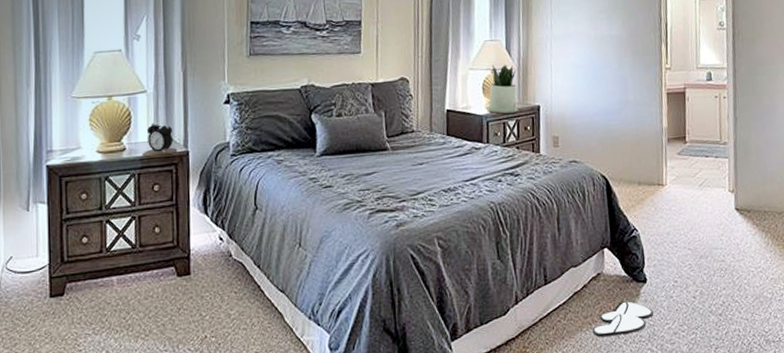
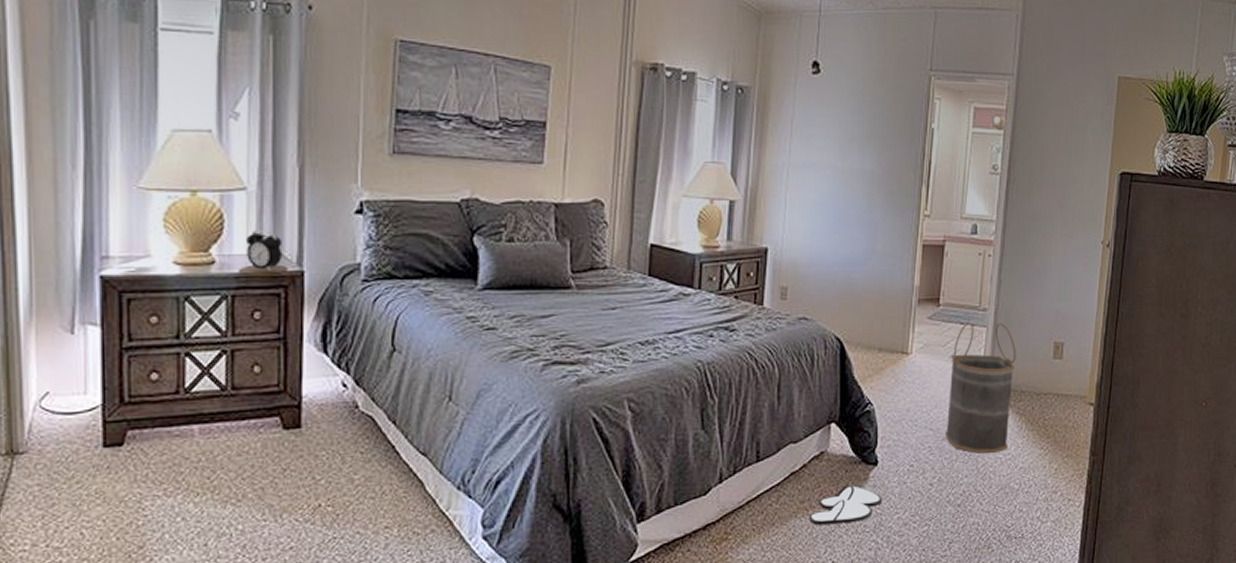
planter: present [485,64,518,115] -> none [700,193,742,256]
basket: none [701,153,759,268] -> present [944,322,1016,454]

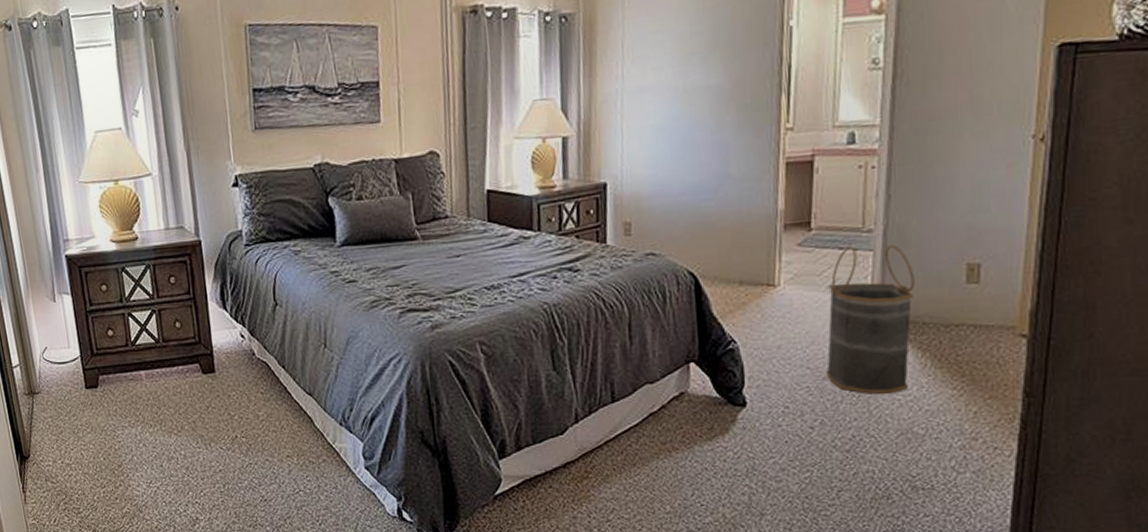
alarm clock: present [237,230,287,276] -> none [154,208,189,248]
slippers: present [809,485,883,525] -> none [672,427,755,467]

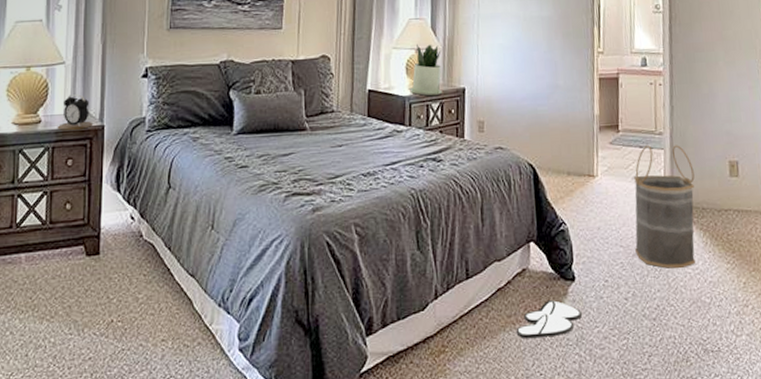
alarm clock: none [154,208,189,248] -> present [57,94,92,131]
planter: none [536,131,578,195] -> present [408,44,442,97]
slippers: none [672,427,755,467] -> present [516,300,583,338]

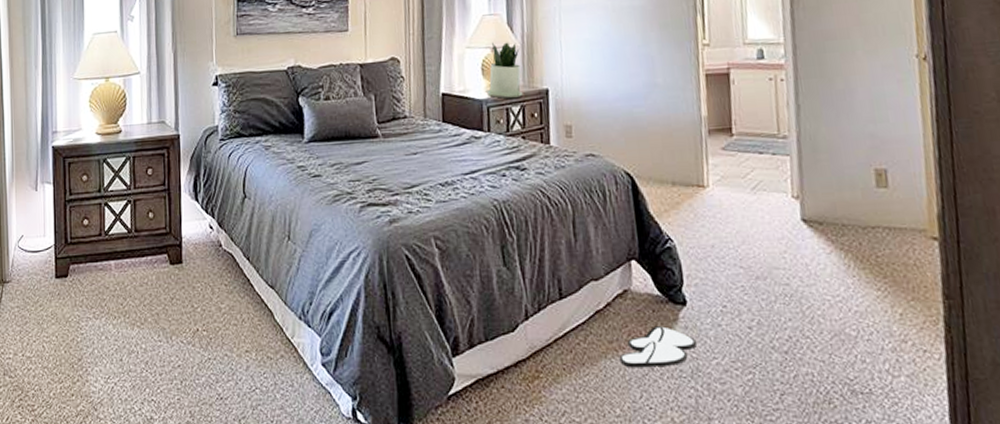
alarm clock: present [57,94,92,131] -> none [136,104,168,141]
basket: present [634,145,696,269] -> none [754,150,837,294]

